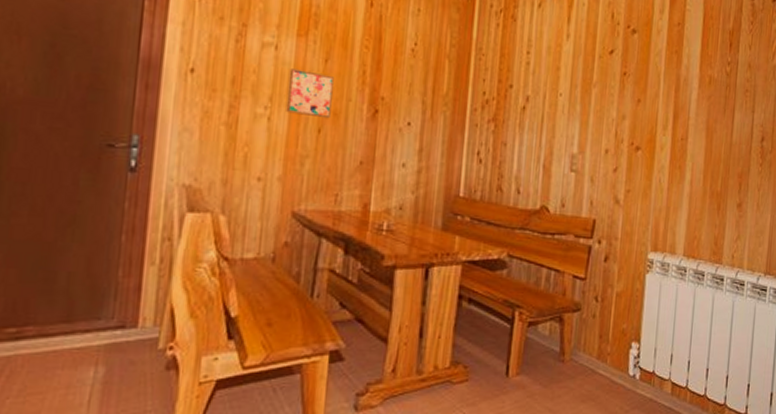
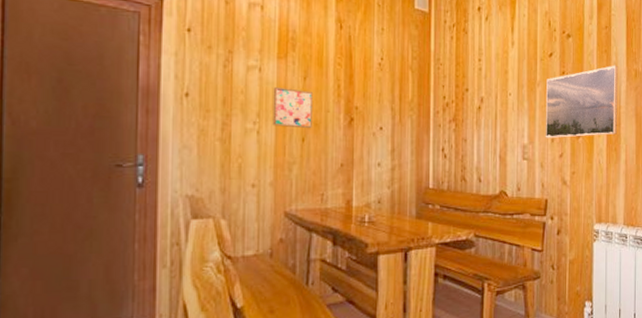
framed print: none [599,68,689,150] -> present [546,65,618,139]

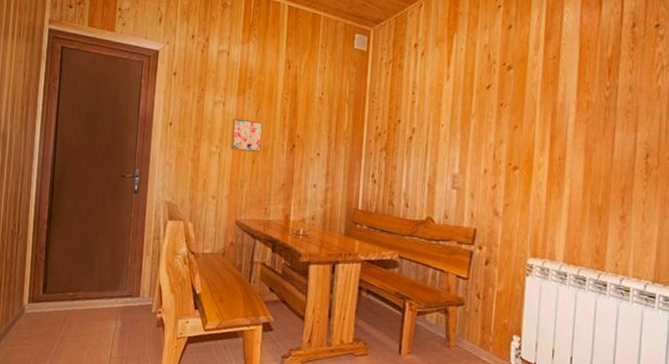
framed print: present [546,65,618,139] -> none [478,96,566,170]

